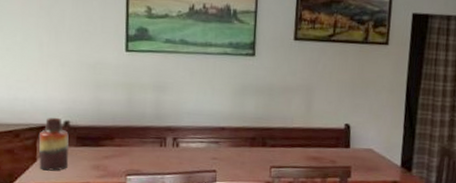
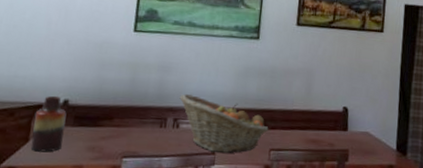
fruit basket: none [177,113,269,171] -> present [179,93,269,153]

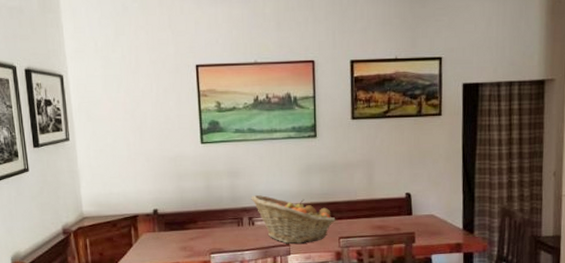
vase: present [30,95,67,153] -> none [132,207,160,254]

